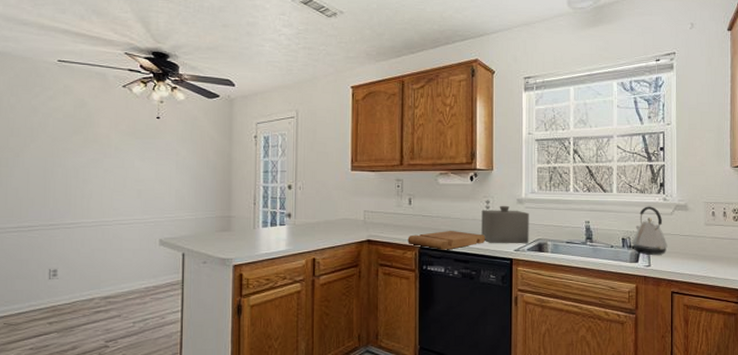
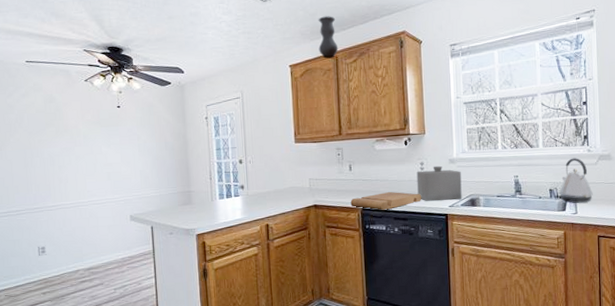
vase: none [384,37,406,82] -> present [318,16,339,59]

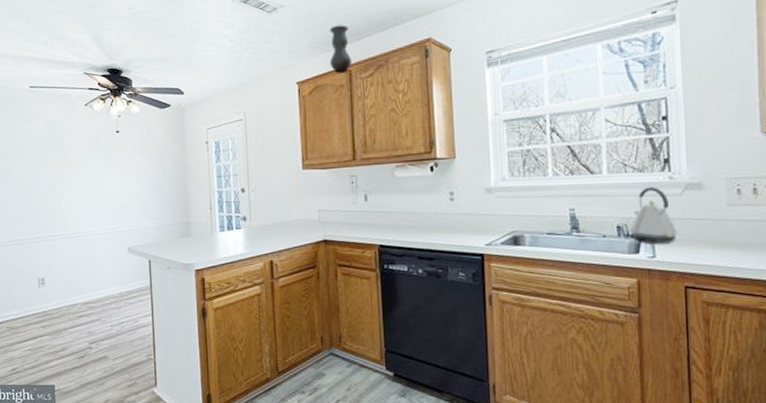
cutting board: present [350,191,422,210] -> none [366,225,452,248]
canister: present [416,165,462,202] -> none [445,196,502,239]

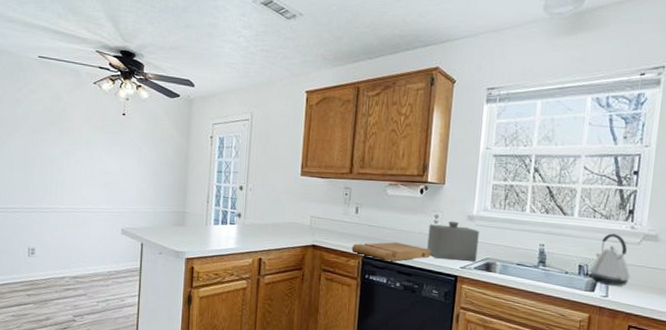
vase: present [329,25,352,74] -> none [340,41,363,89]
cutting board: none [366,225,452,248] -> present [351,241,432,262]
canister: none [445,196,502,239] -> present [427,220,479,263]

